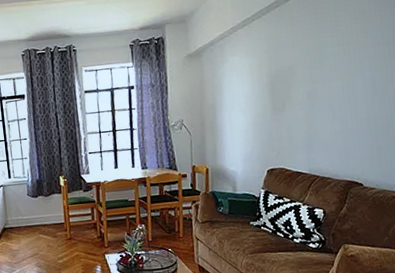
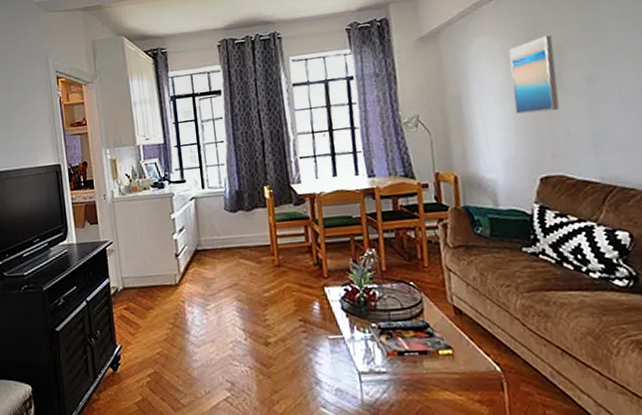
wall art: none [254,57,287,121] -> present [509,35,560,115]

